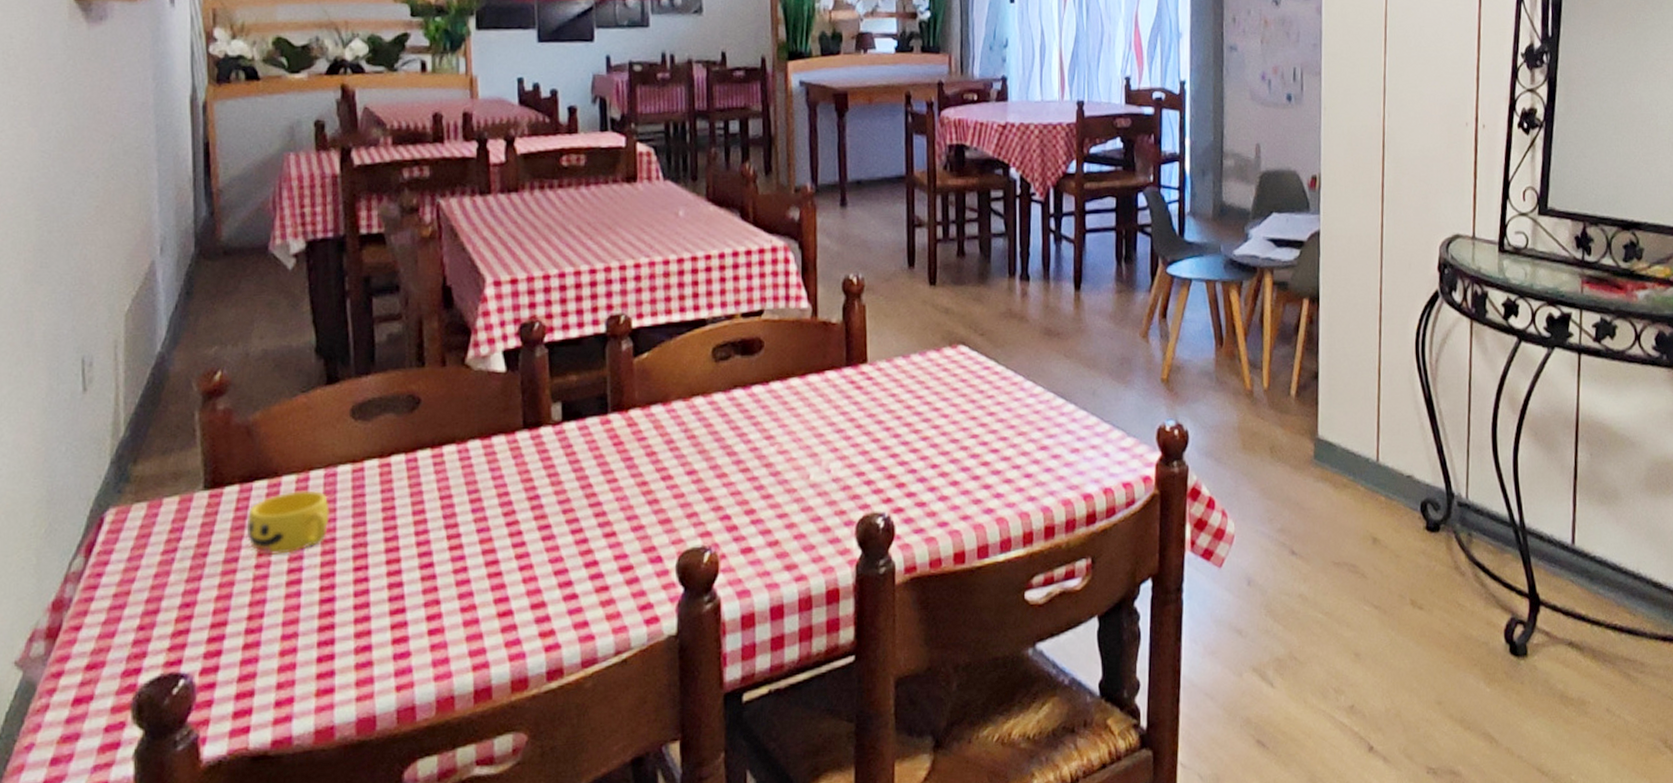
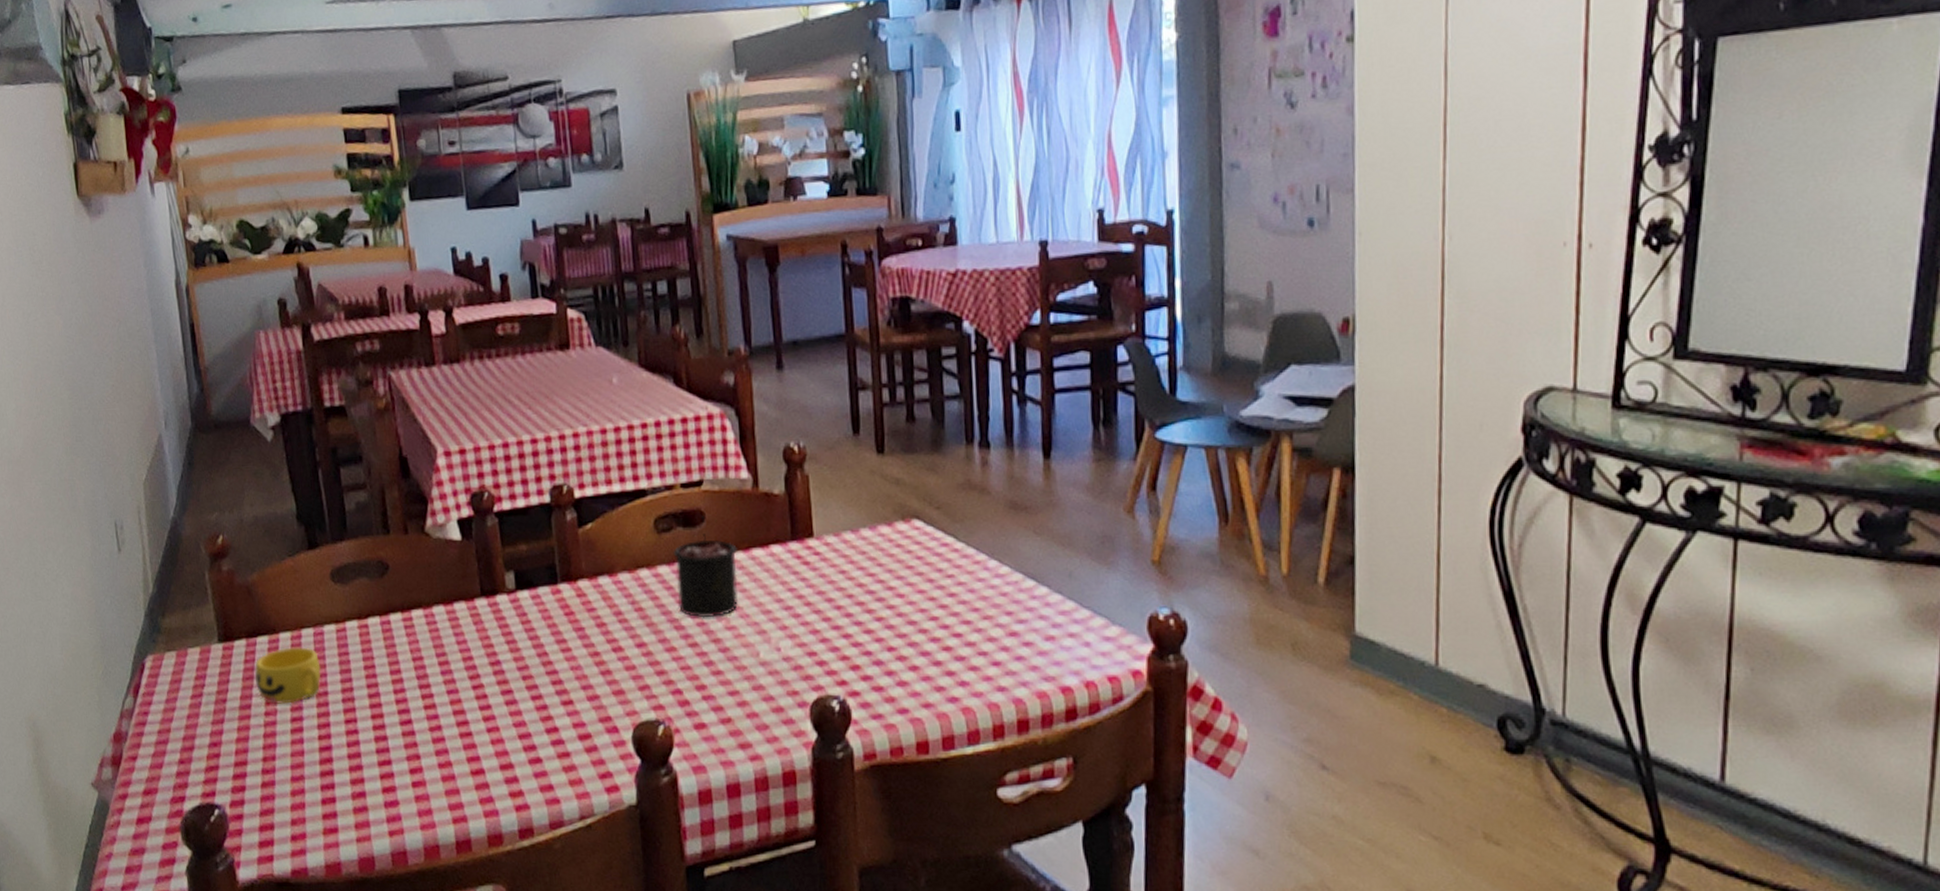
candle: none [729,344,793,444] -> present [673,516,738,618]

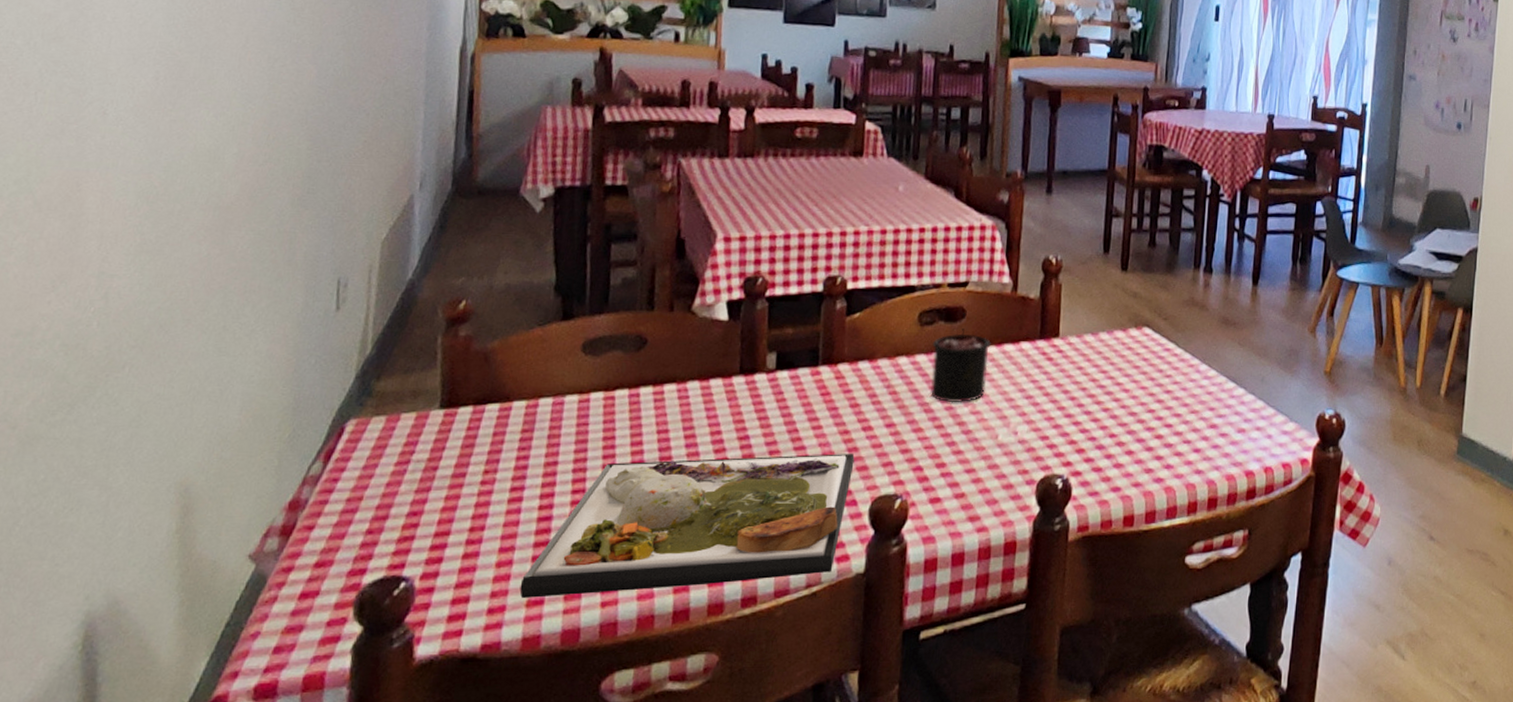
cup: present [254,647,321,704] -> none [475,416,555,473]
dinner plate: none [315,677,610,826] -> present [520,454,855,598]

